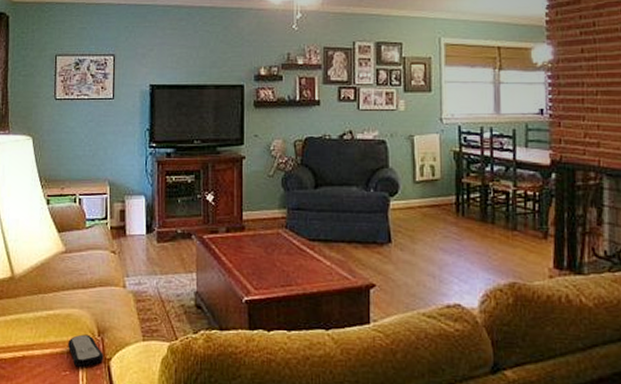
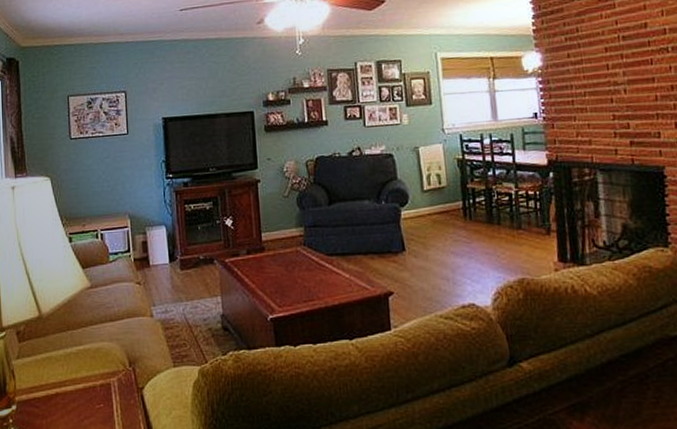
remote control: present [68,334,104,368] -> none [100,366,136,400]

